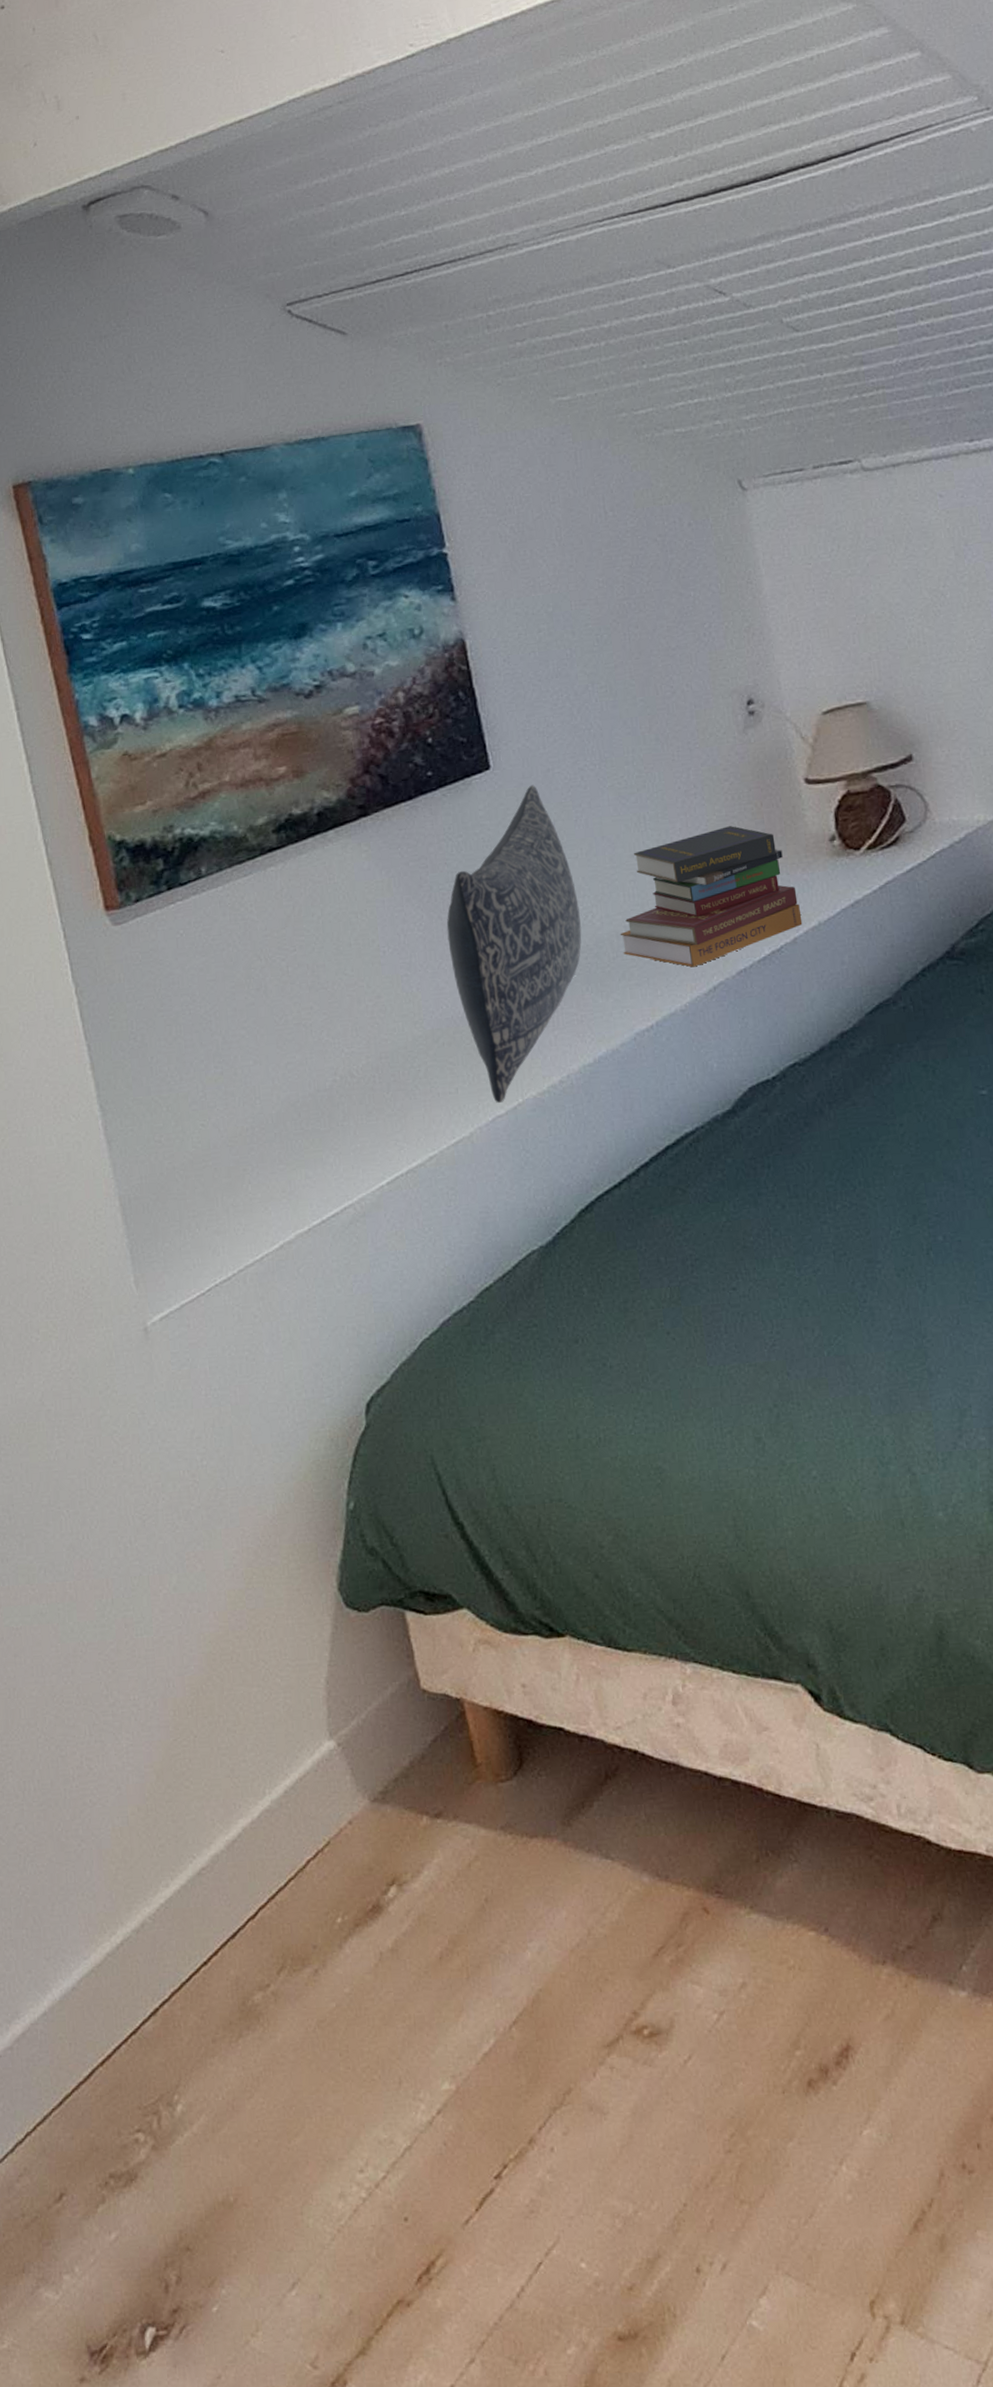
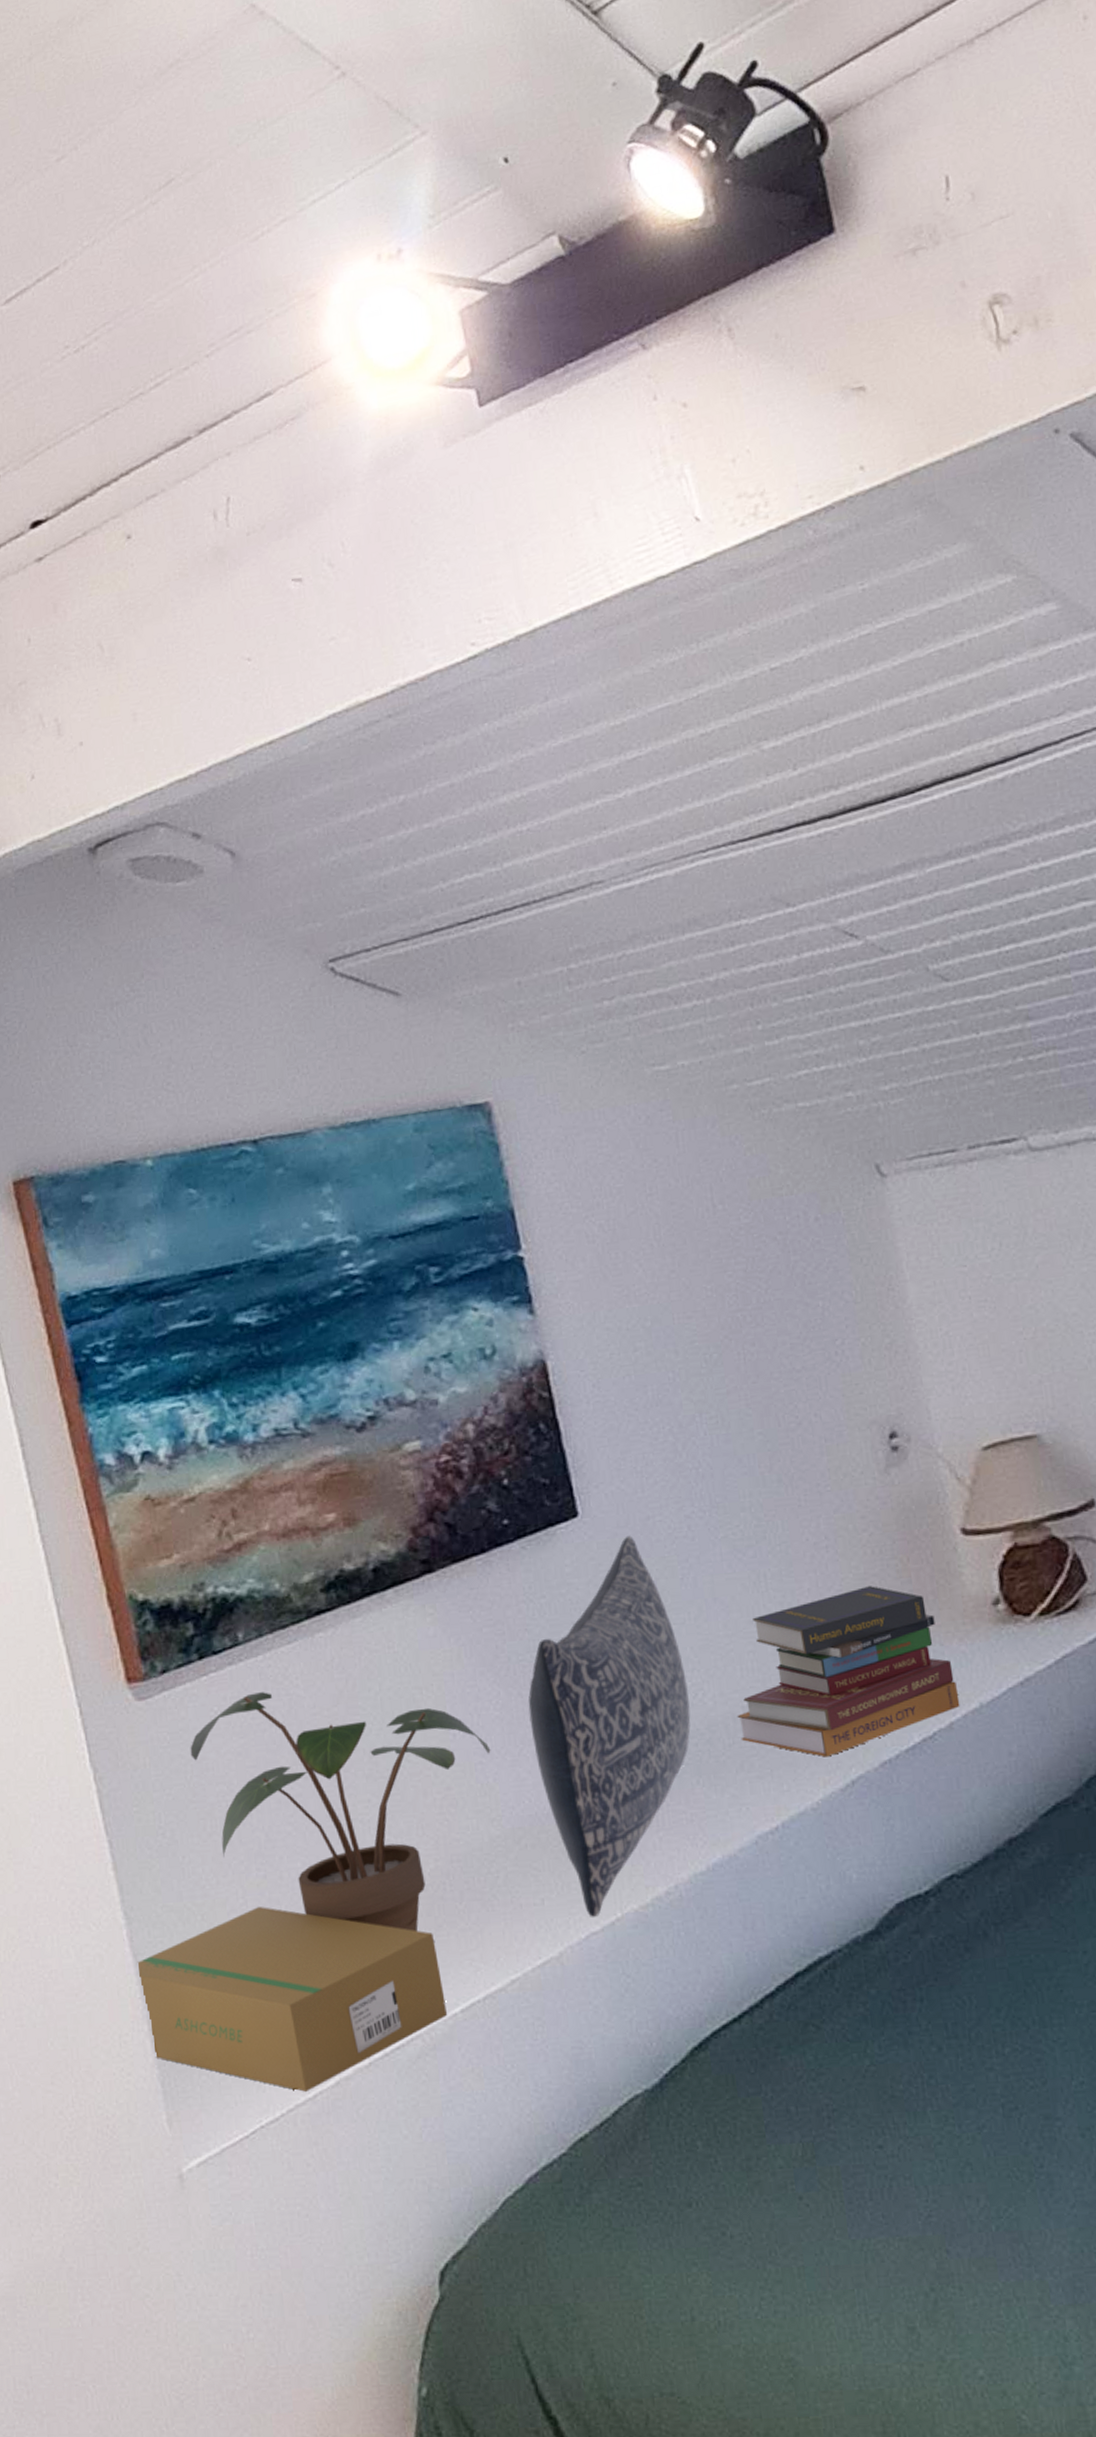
box: none [110,1098,376,1256] -> present [137,1906,448,2093]
potted plant: none [159,917,415,1117] -> present [190,1692,491,1931]

